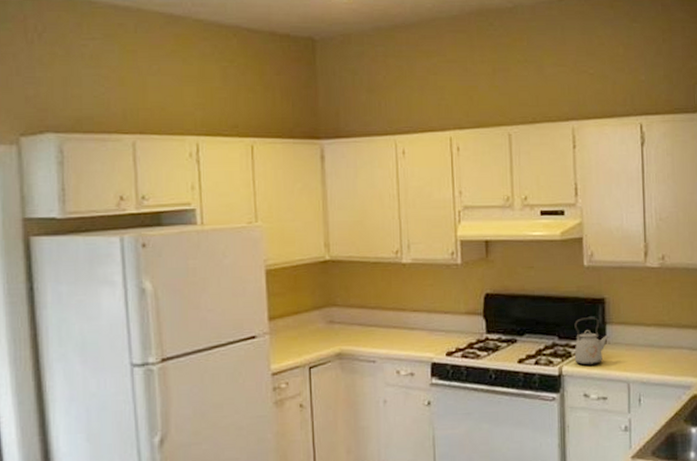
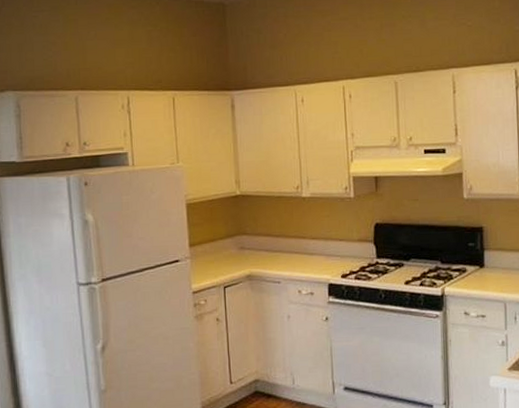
kettle: present [574,317,609,366] -> none [455,244,487,287]

